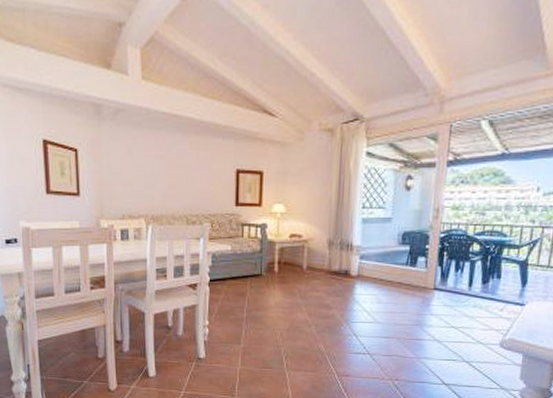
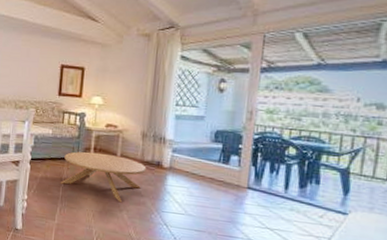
coffee table: none [243,266,334,318] -> present [60,151,147,203]

